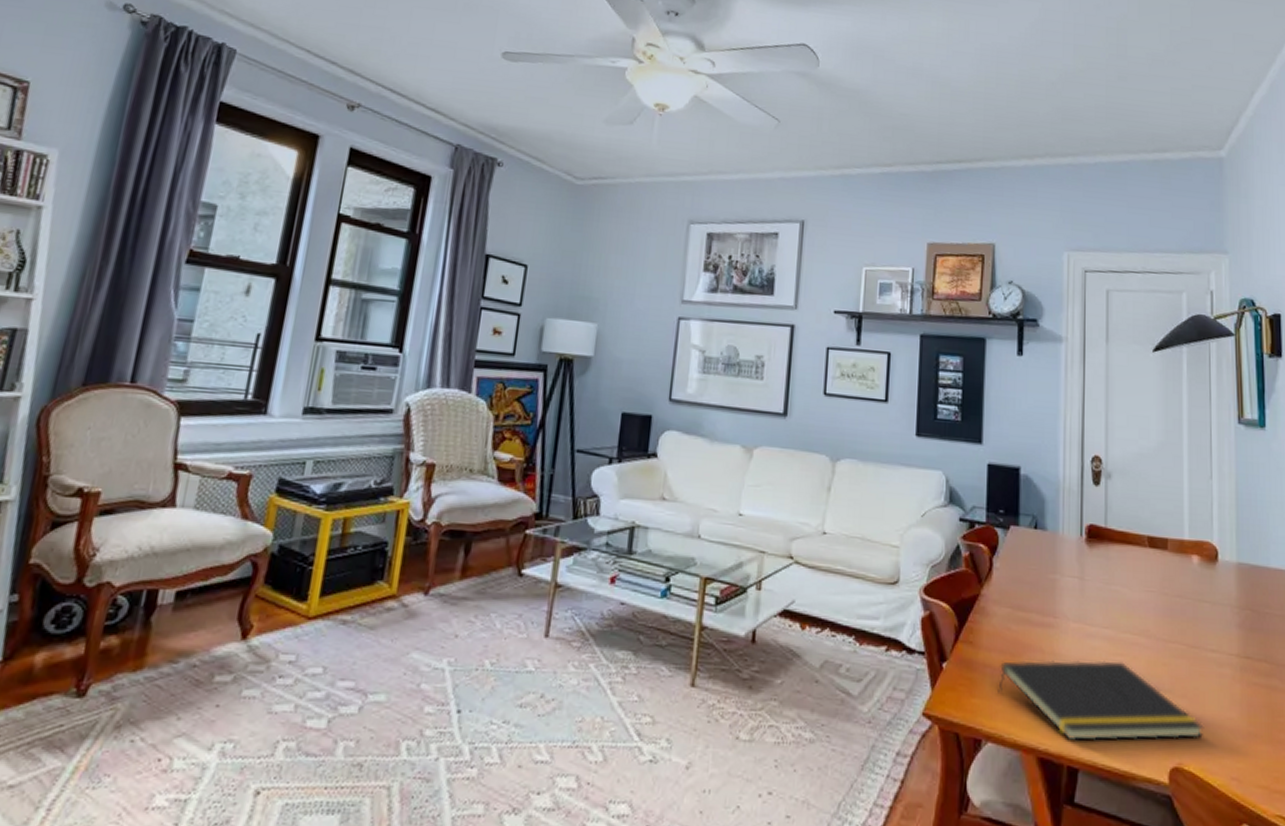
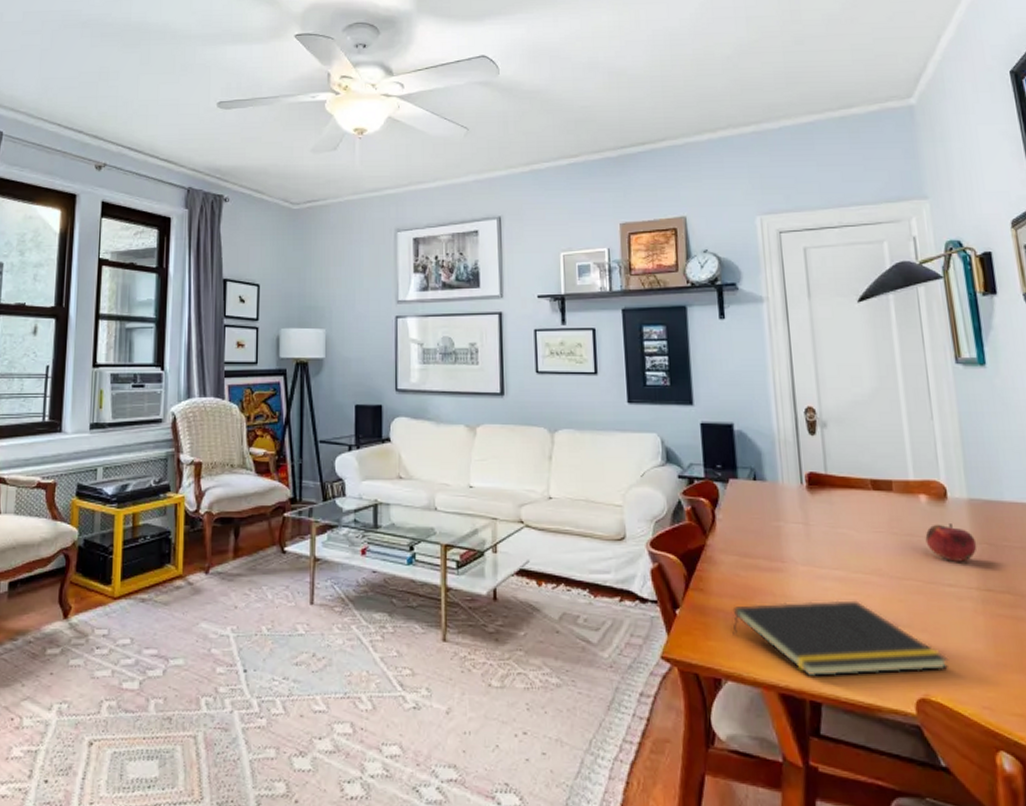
fruit: none [1194,586,1241,627] -> present [925,524,977,562]

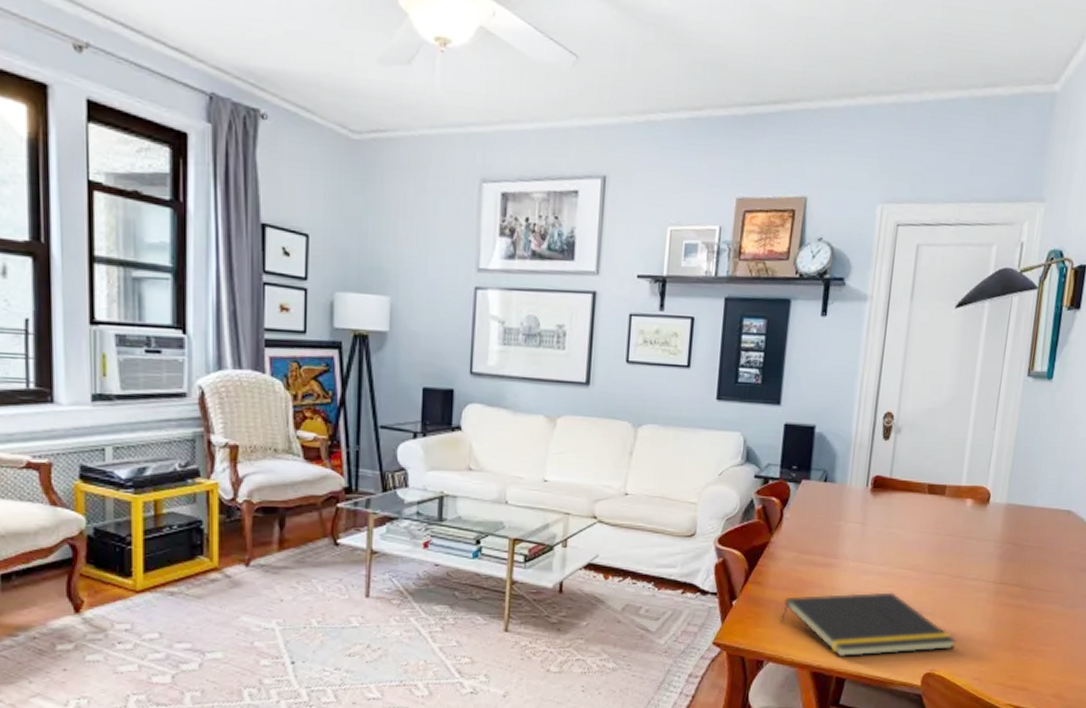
fruit: present [925,524,977,562] -> none [962,525,1004,559]

